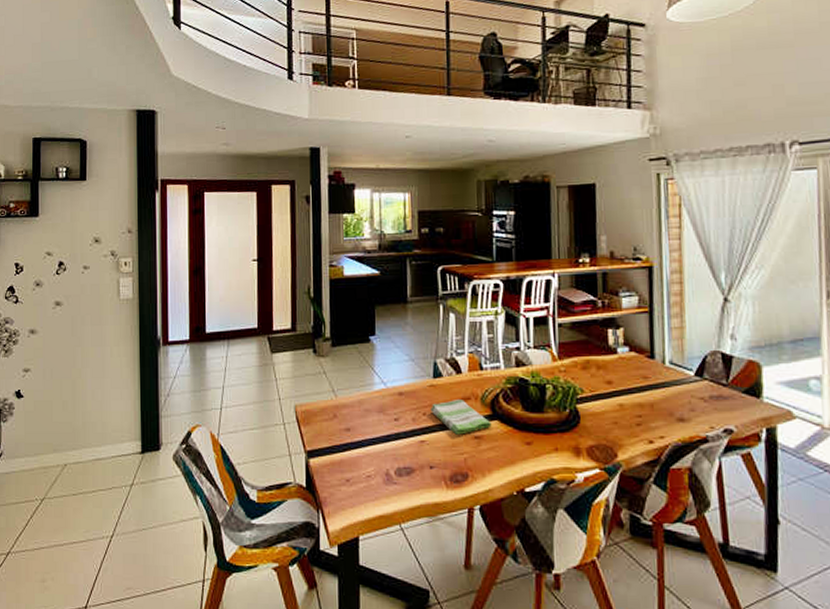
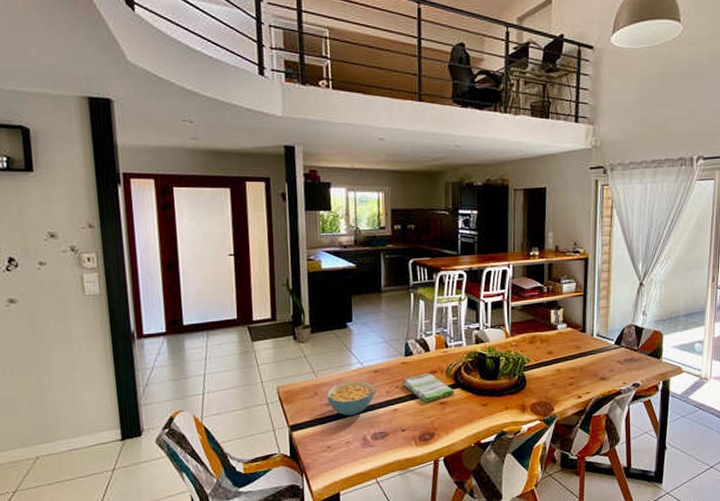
cereal bowl: none [347,403,399,444] -> present [327,380,374,416]

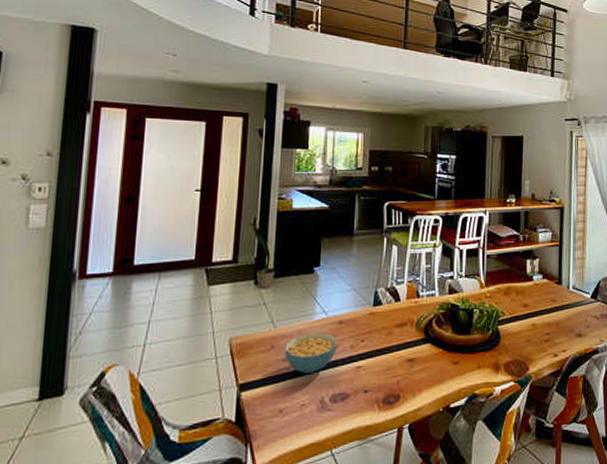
dish towel: present [402,373,455,402] -> none [369,326,424,359]

